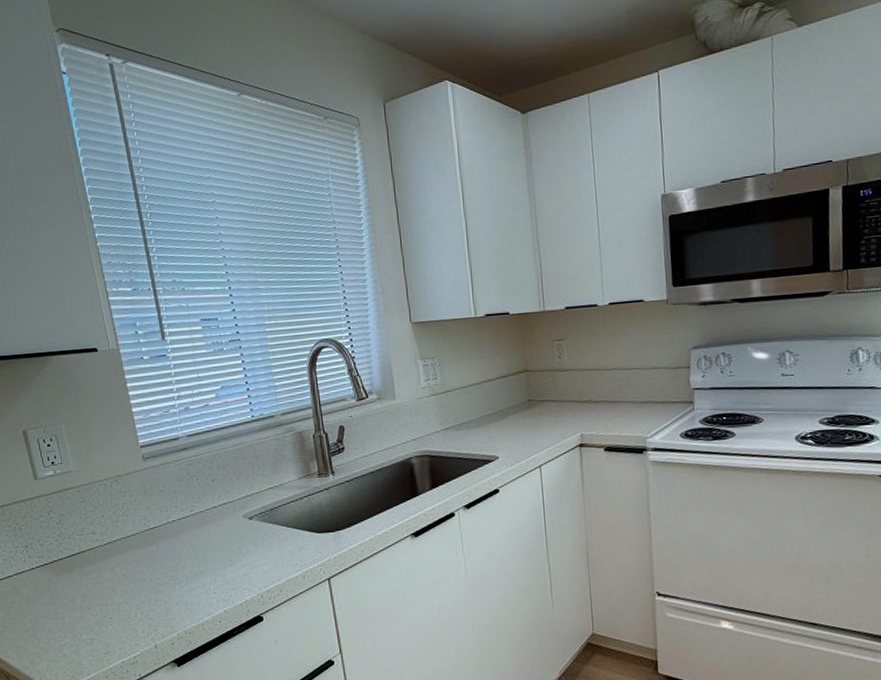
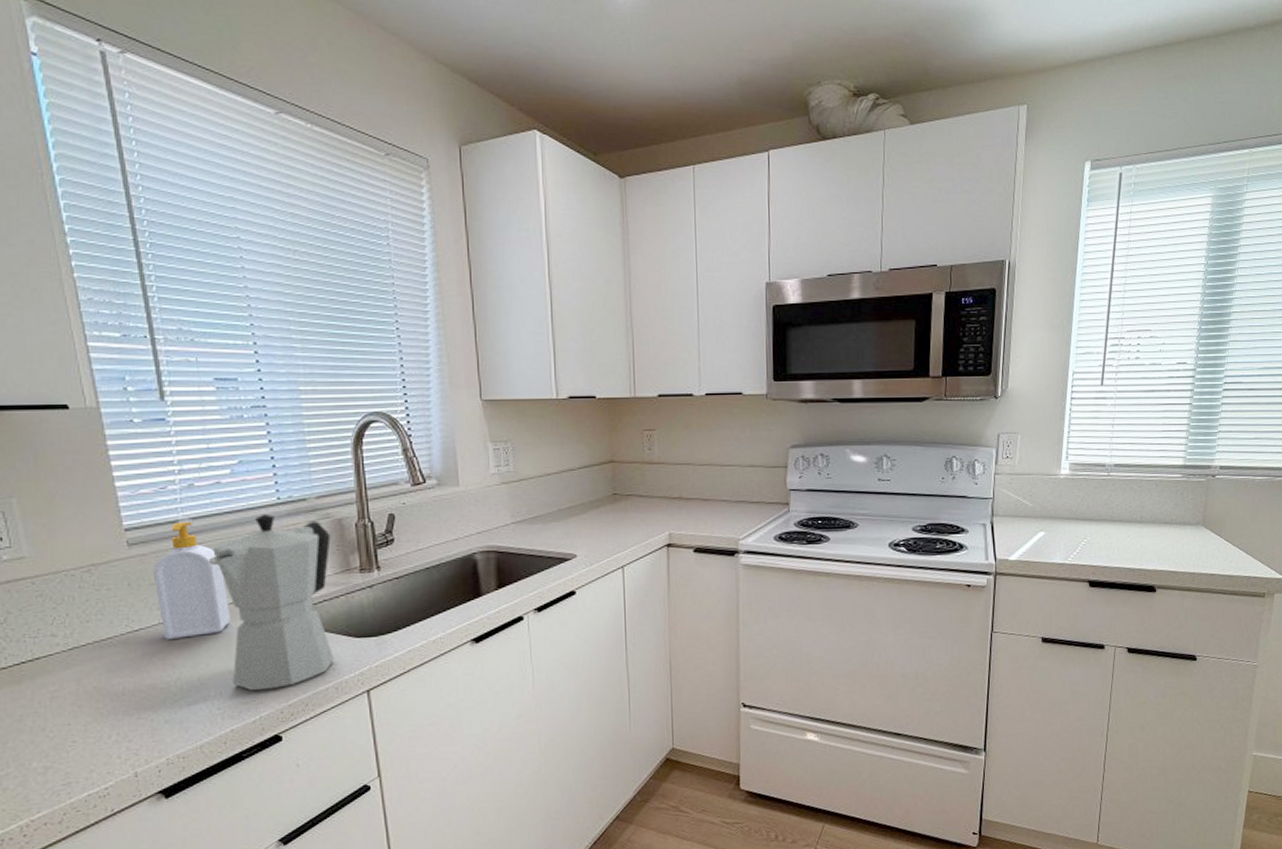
soap bottle: none [162,438,220,535] -> present [153,522,230,639]
moka pot: none [202,429,301,578] -> present [208,513,335,690]

